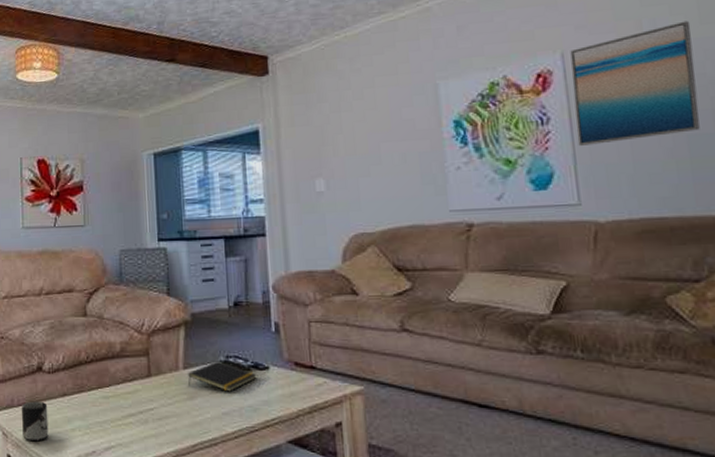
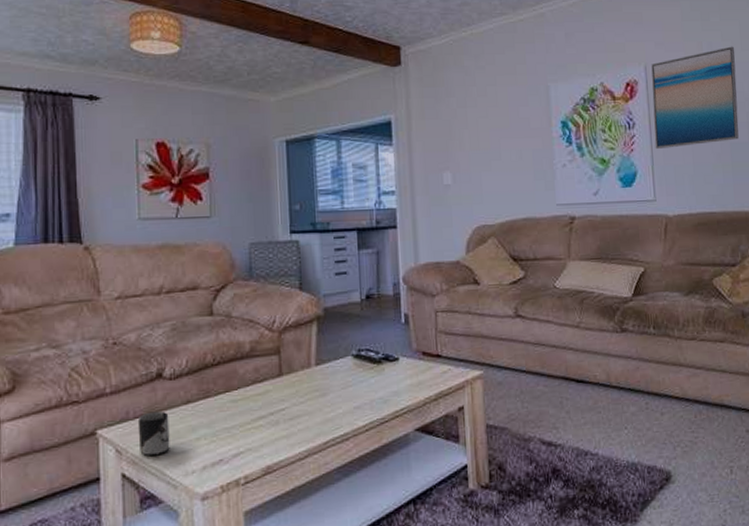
notepad: present [188,361,257,392] -> none [320,355,388,386]

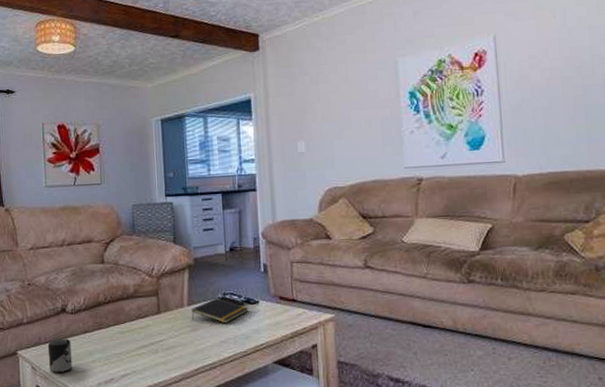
notepad: none [320,355,388,386] -> present [192,298,249,323]
wall art: present [651,46,739,149] -> none [500,11,595,113]

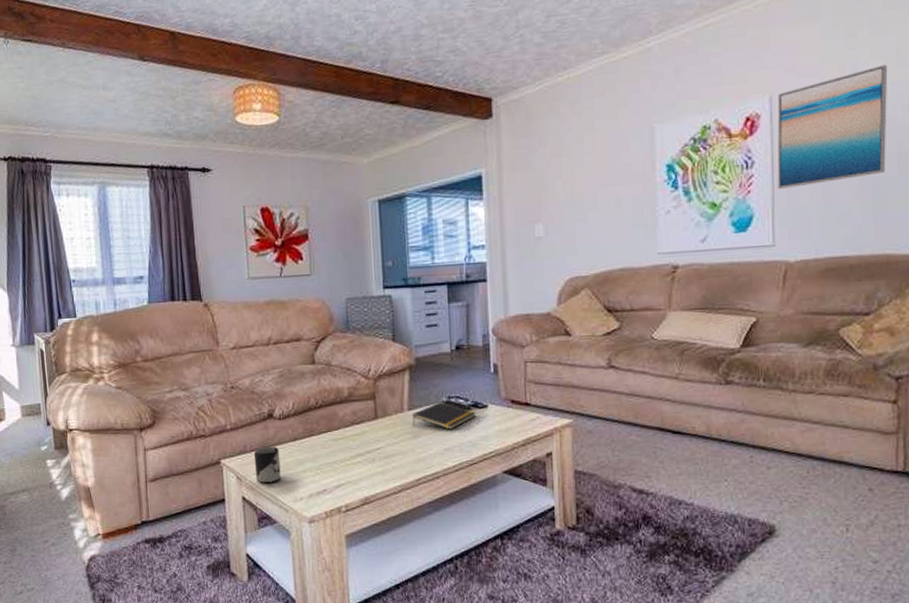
wall art: none [500,11,595,113] -> present [777,64,888,189]

